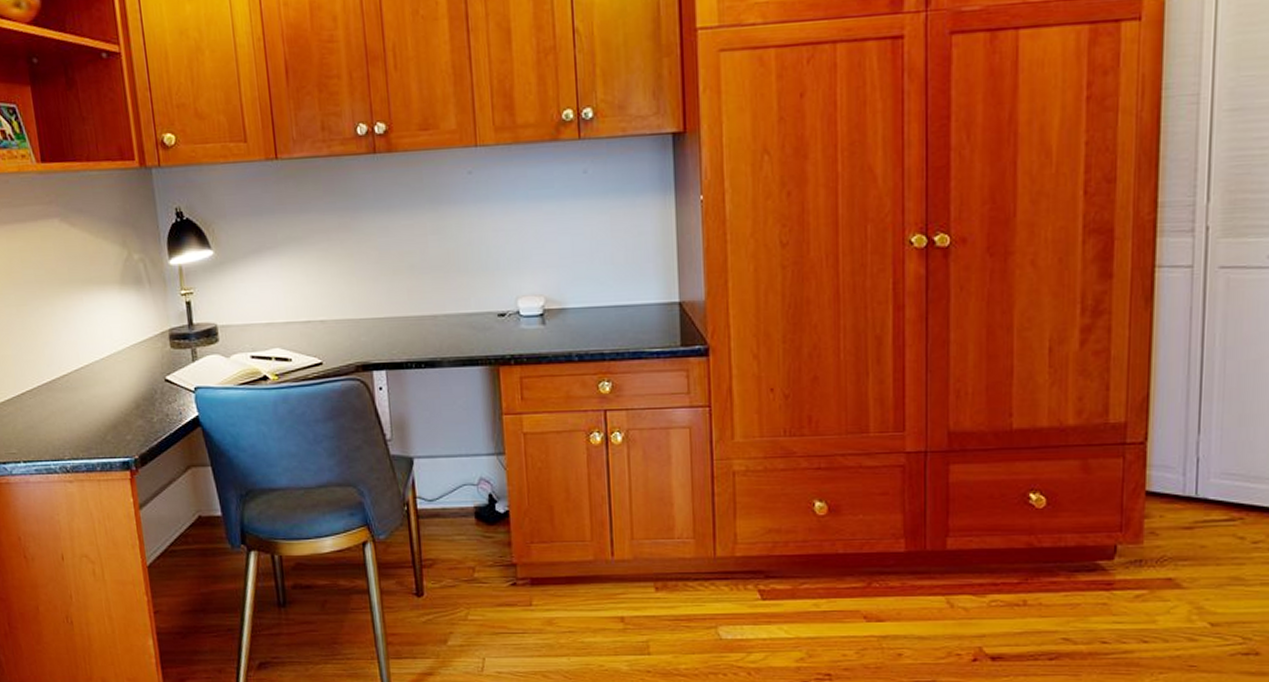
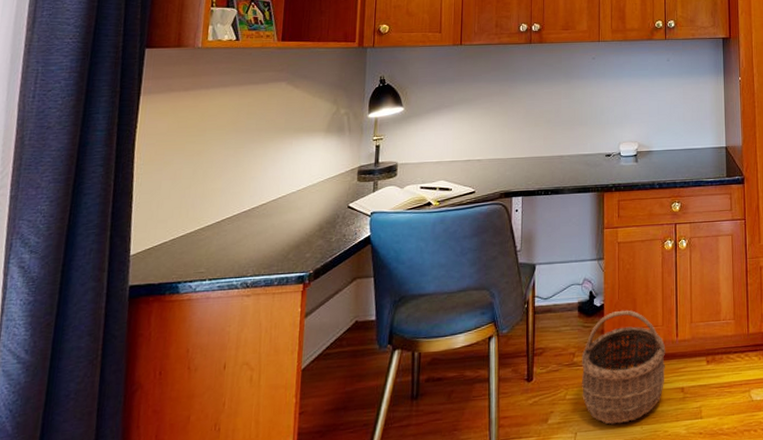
wicker basket: none [483,519,598,652] -> present [581,310,666,425]

